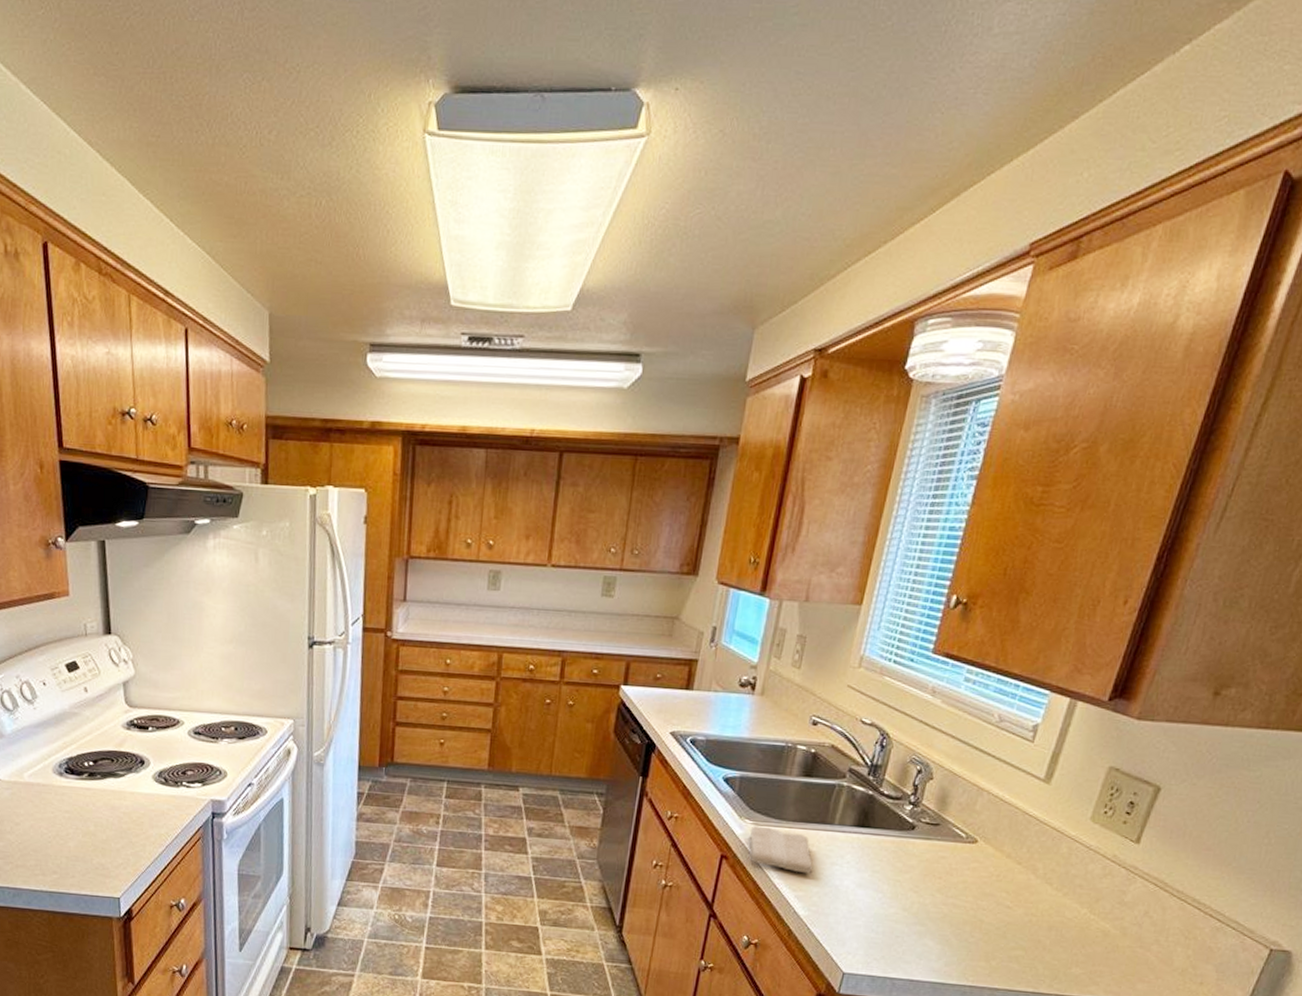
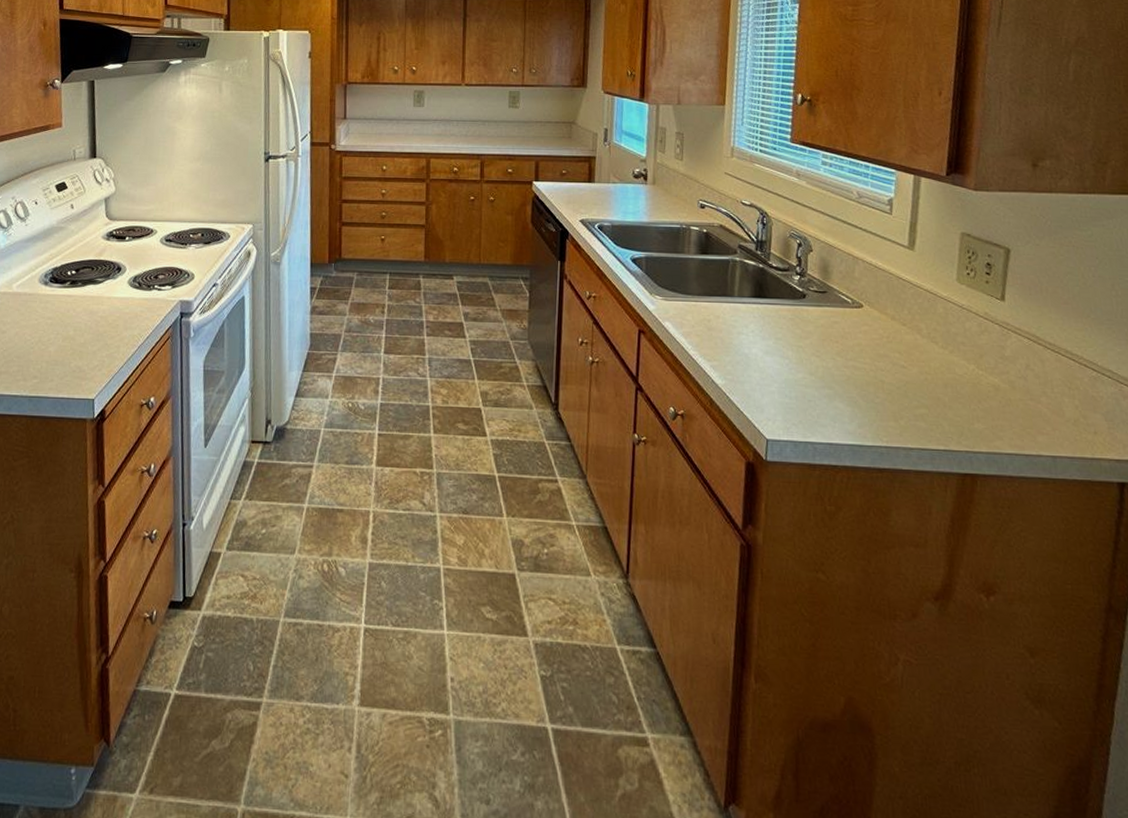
washcloth: present [748,826,813,874] -> none [661,301,723,344]

